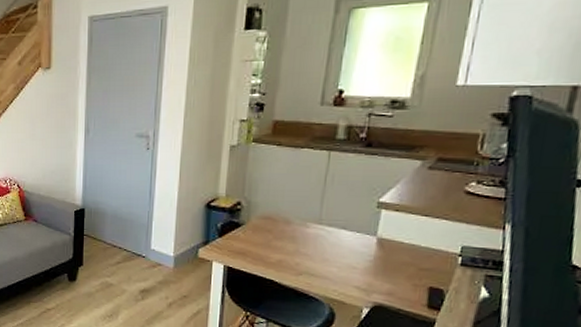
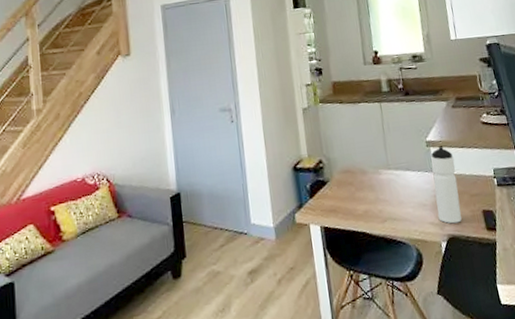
water bottle: none [367,210,411,294] -> present [431,146,462,224]

